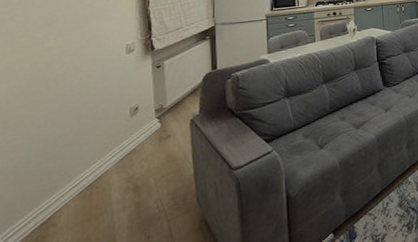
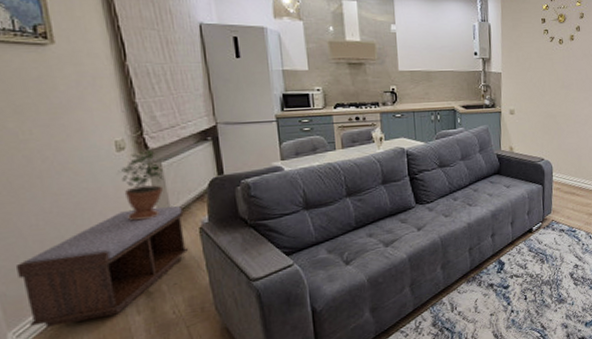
bench: none [18,100,179,230] -> present [17,205,189,327]
potted plant: none [125,49,164,117] -> present [118,148,163,221]

